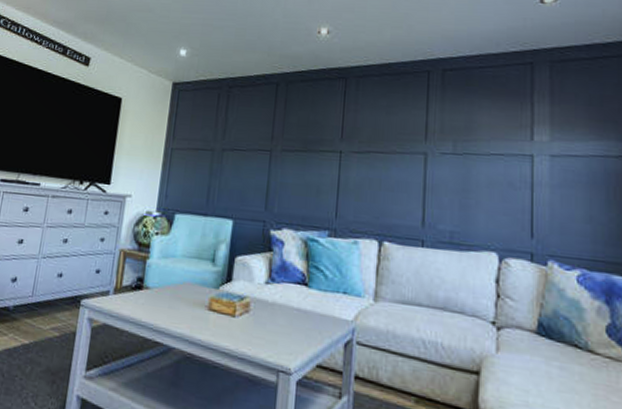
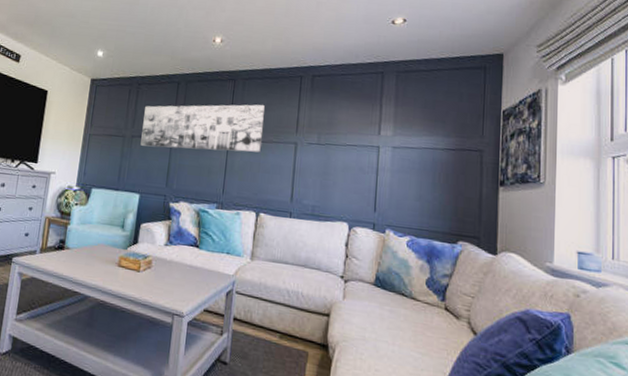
wall art: none [233,107,384,166] -> present [140,104,265,153]

